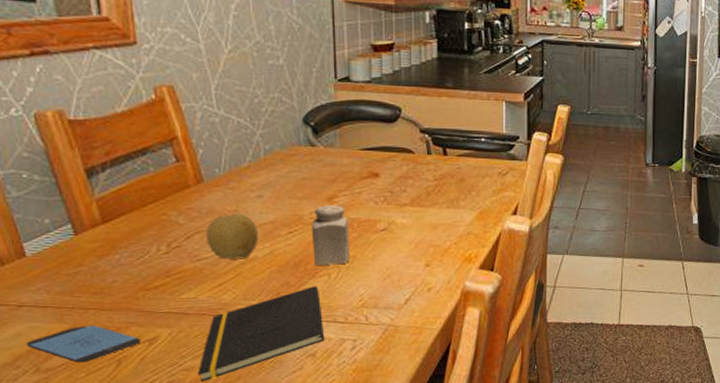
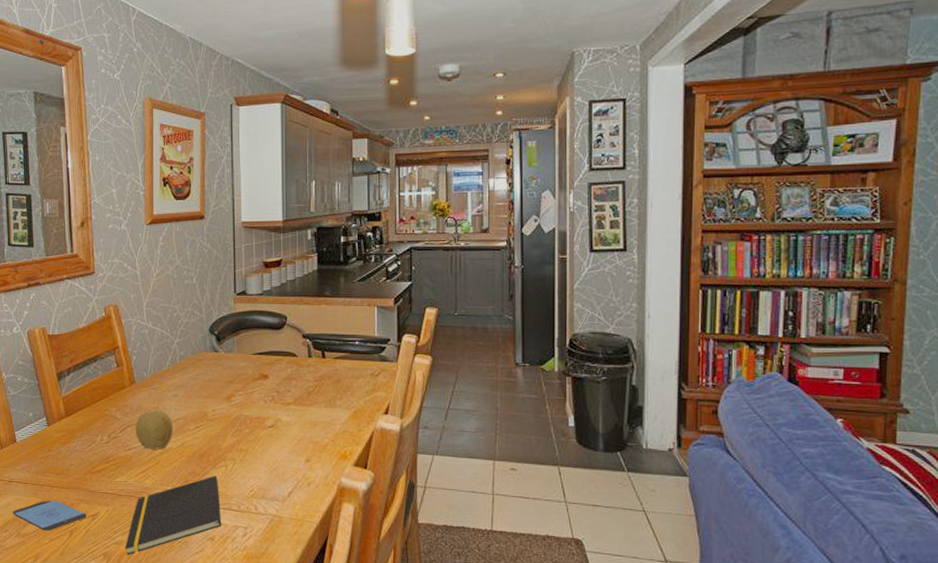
salt shaker: present [312,205,350,265] -> none [214,404,243,457]

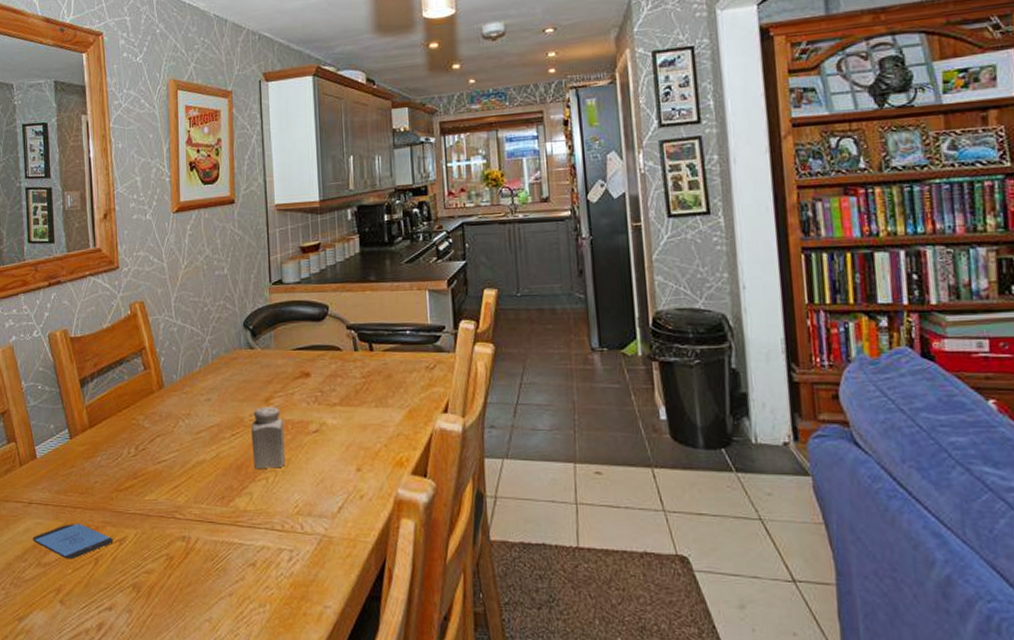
notepad: present [124,476,222,555] -> none [155,490,264,586]
fruit: present [136,410,174,450] -> none [165,416,208,462]
salt shaker: none [214,404,243,457] -> present [251,407,285,469]

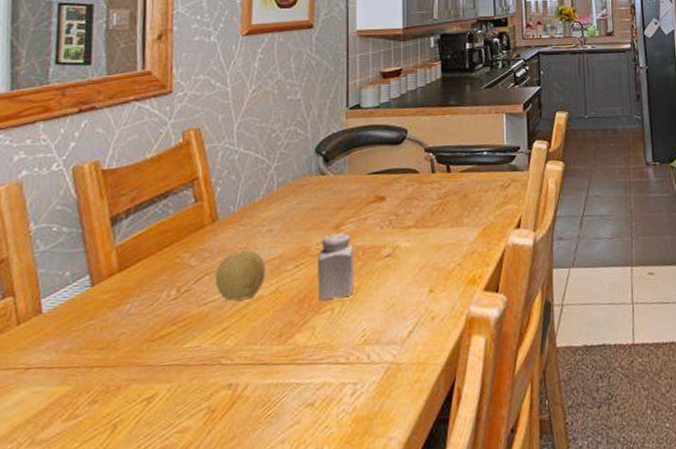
smartphone: present [33,524,113,559] -> none [26,385,139,431]
fruit: none [165,416,208,462] -> present [215,250,267,301]

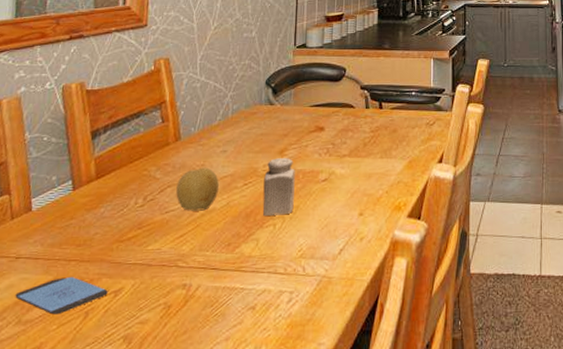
smartphone: none [26,385,139,431] -> present [15,277,108,315]

